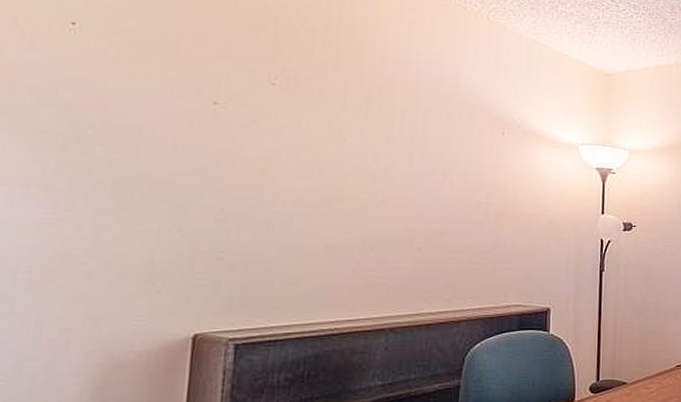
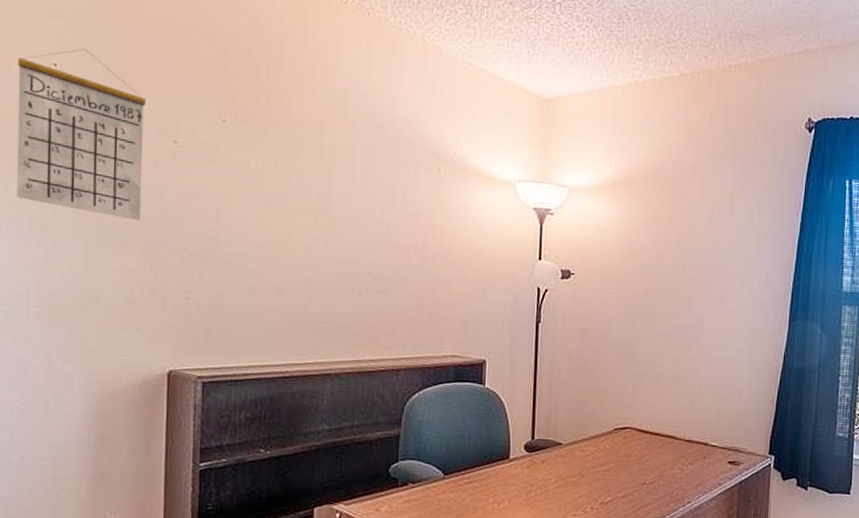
calendar: none [11,9,183,181] -> present [16,48,146,221]

